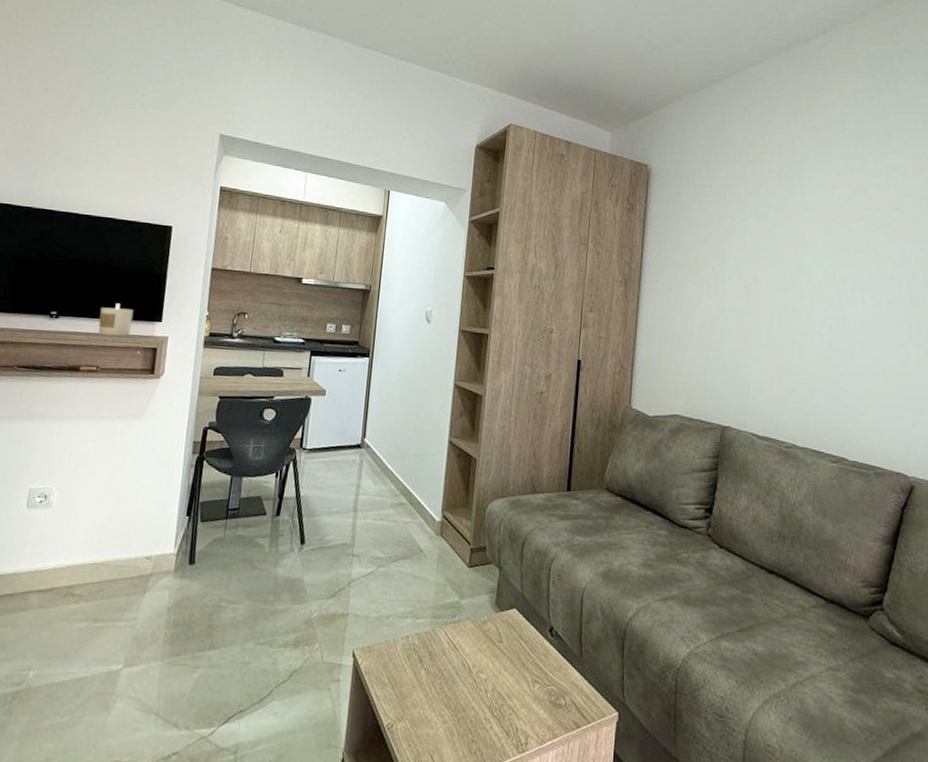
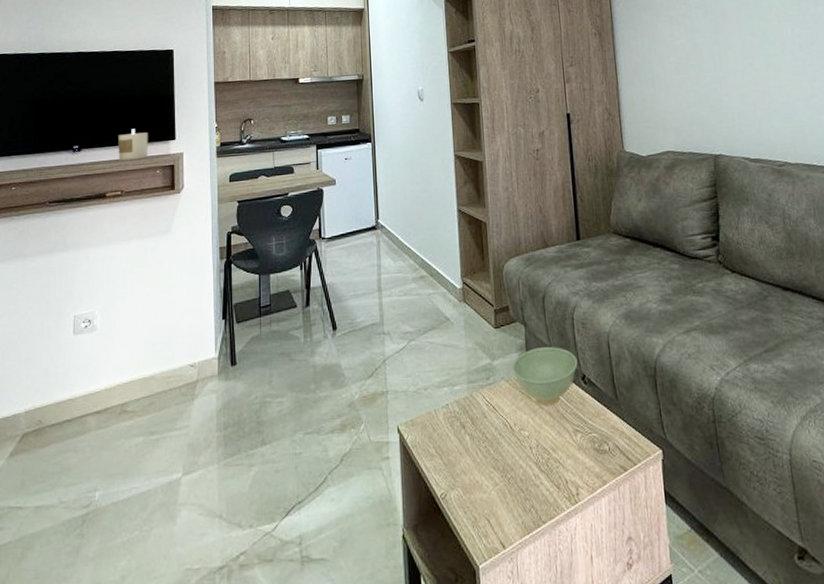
bowl: none [479,592,548,653] -> present [511,346,578,406]

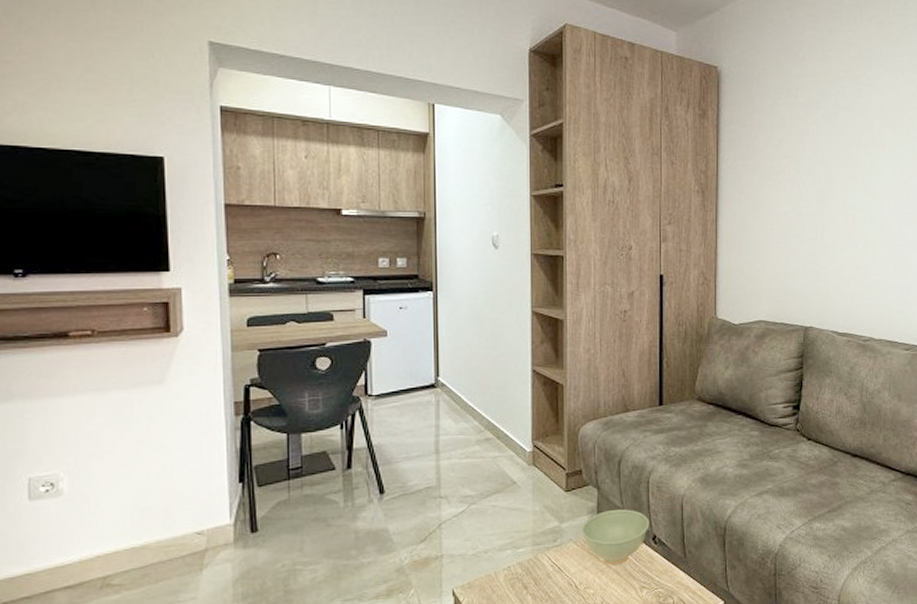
candle: present [118,128,149,161] -> none [84,253,131,292]

